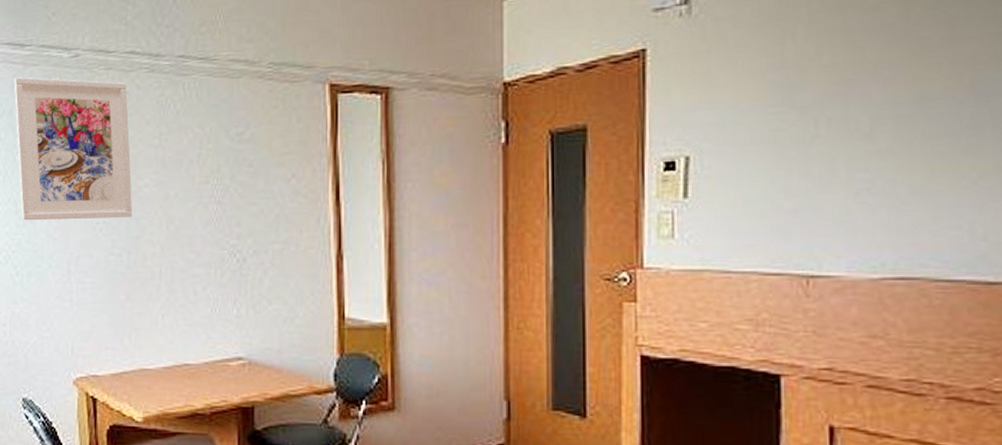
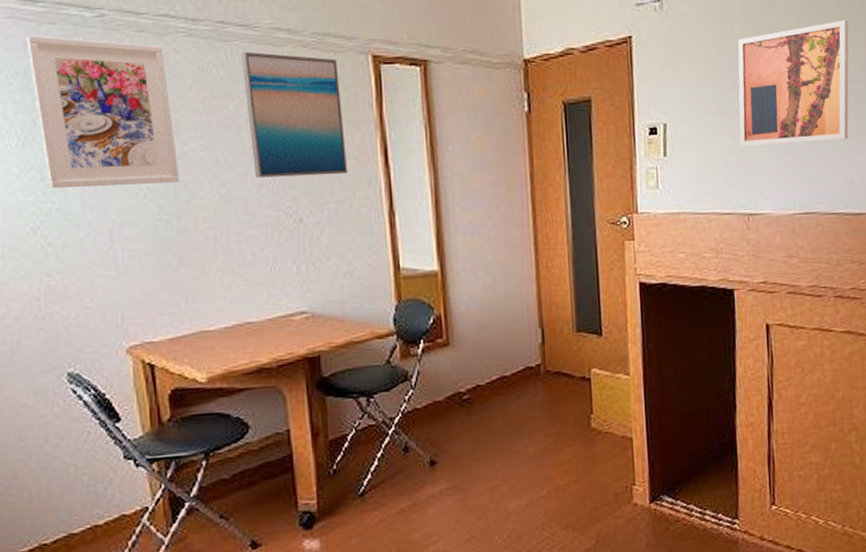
wall art: none [198,85,296,214] -> present [241,51,348,178]
wall art: none [798,11,987,186] -> present [738,19,849,146]

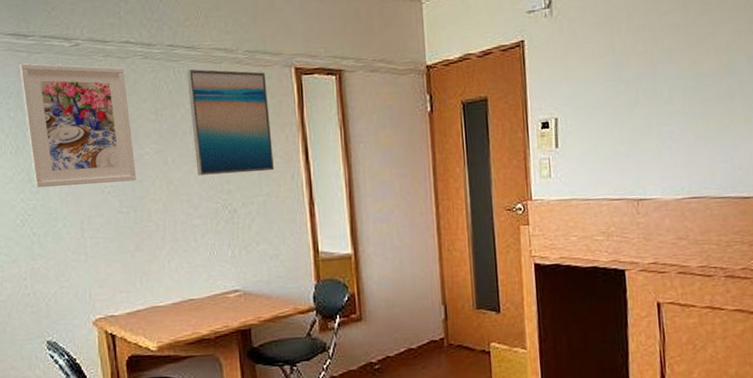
wall art: present [738,19,849,146] -> none [624,15,735,137]

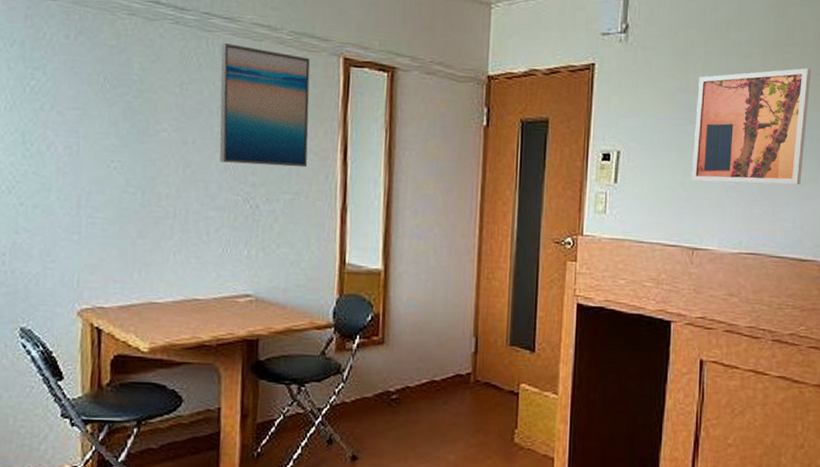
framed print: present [19,63,137,188] -> none [27,9,150,159]
wall art: none [624,15,735,137] -> present [691,68,811,185]

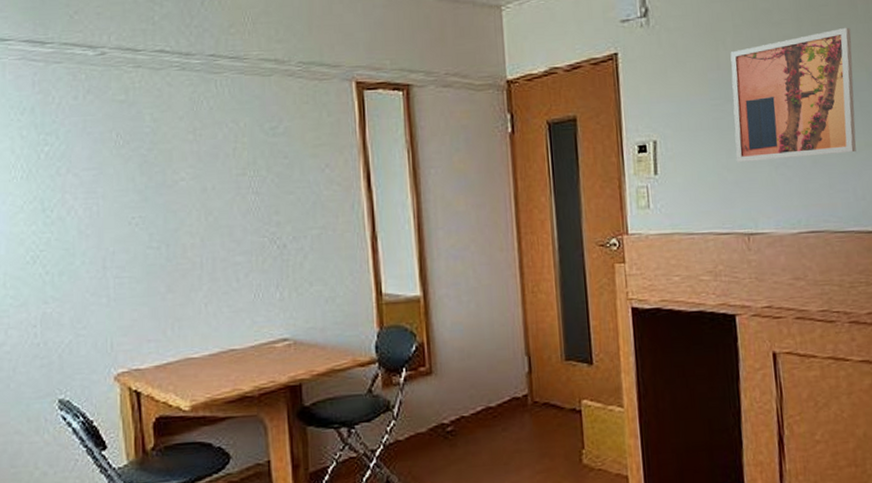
wall art: present [219,42,310,168] -> none [231,82,332,205]

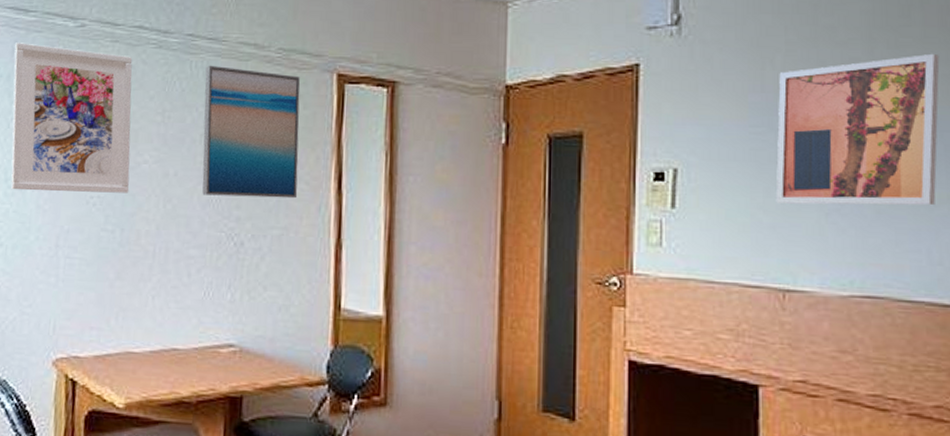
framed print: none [34,74,170,219] -> present [11,42,133,193]
wall art: none [231,82,332,205] -> present [202,65,300,199]

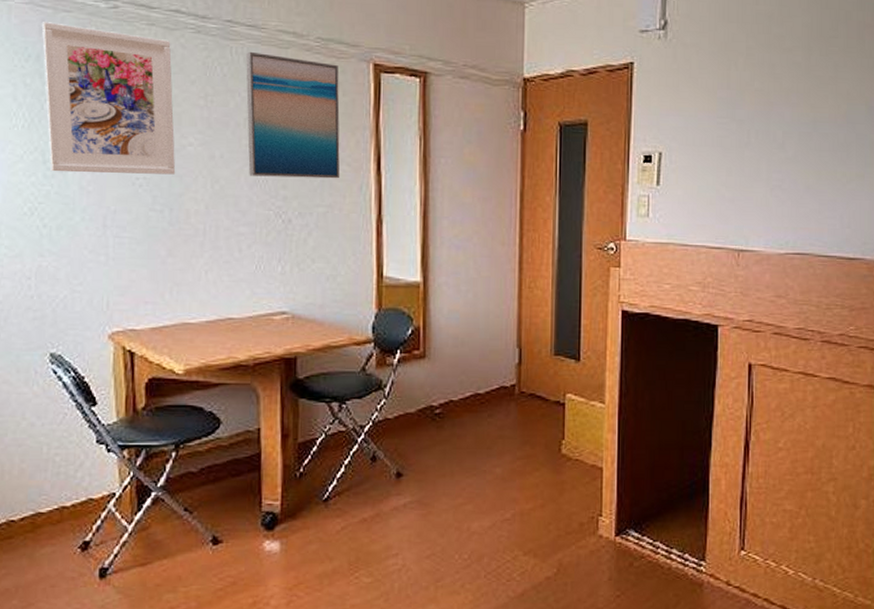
wall art: present [775,53,940,206] -> none [735,60,856,182]

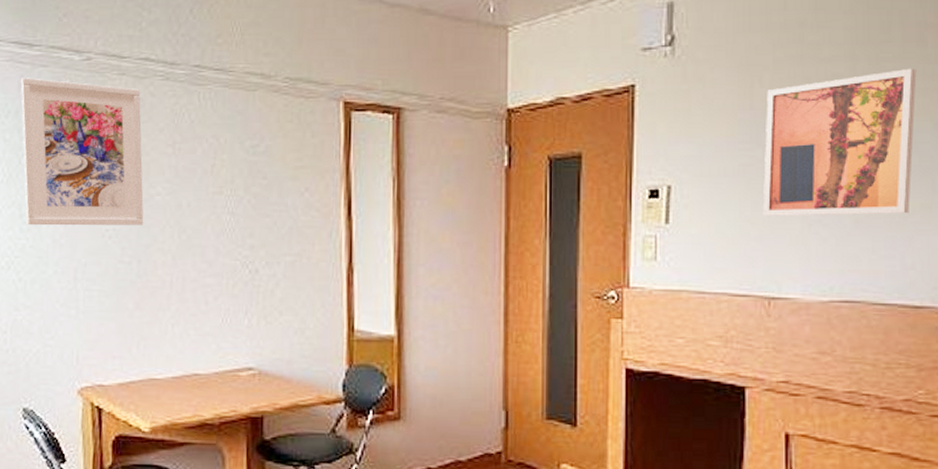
wall art: present [246,51,340,179] -> none [213,96,309,226]
wall art: none [735,60,856,182] -> present [762,68,917,216]

